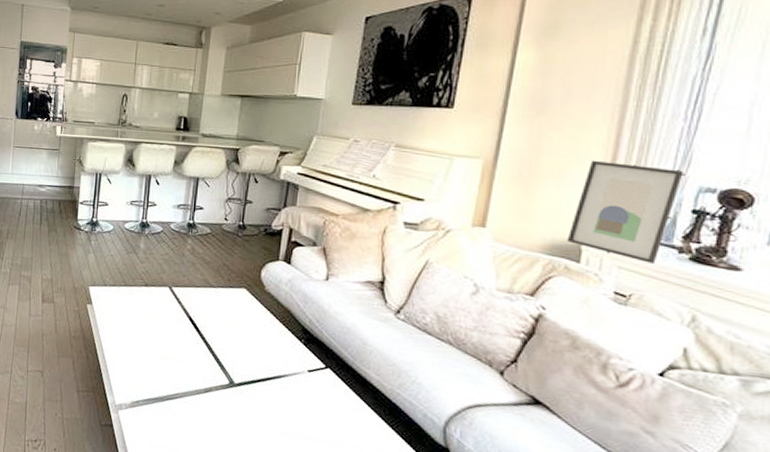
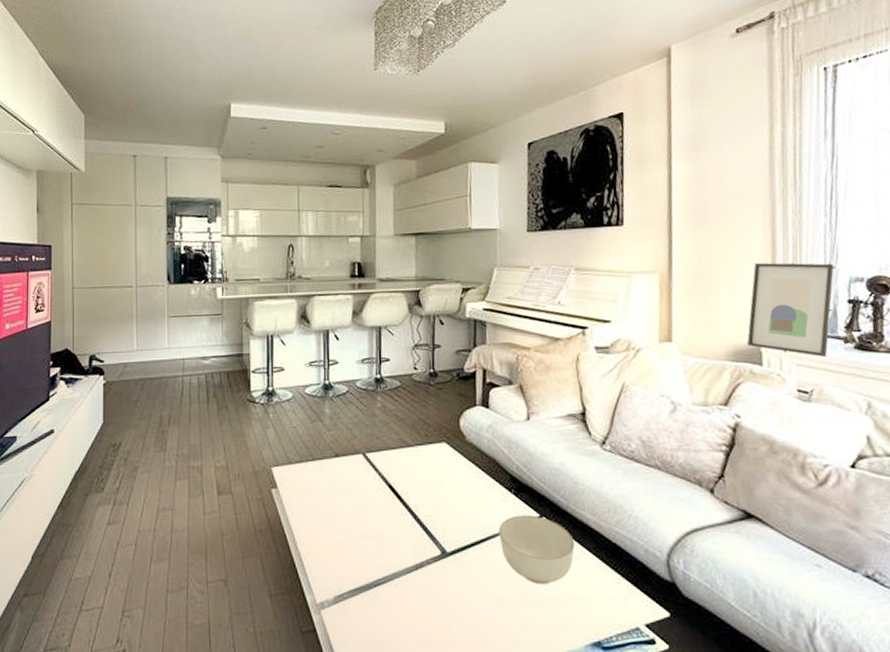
bowl: none [284,362,355,427] -> present [498,515,575,584]

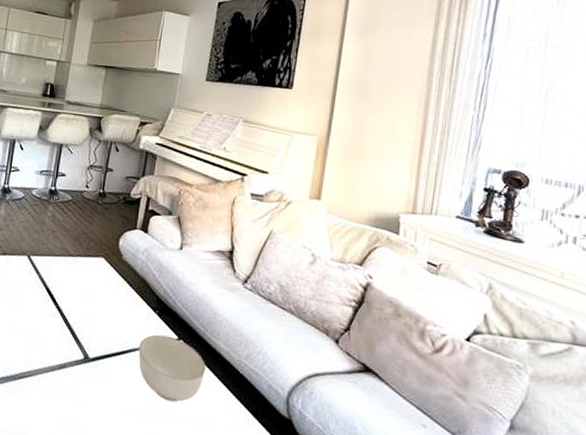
picture frame: present [746,262,836,358] -> none [387,141,477,237]

